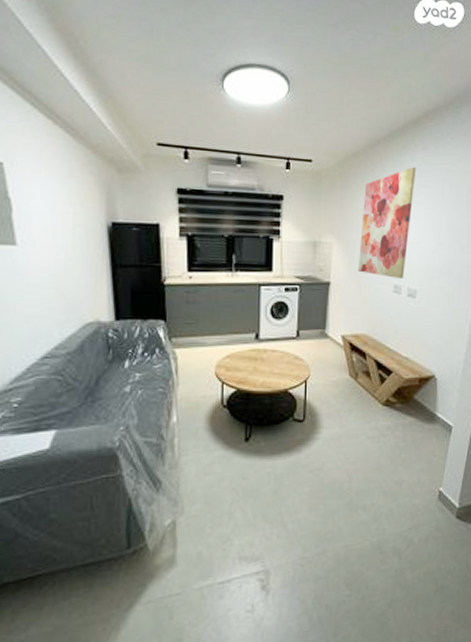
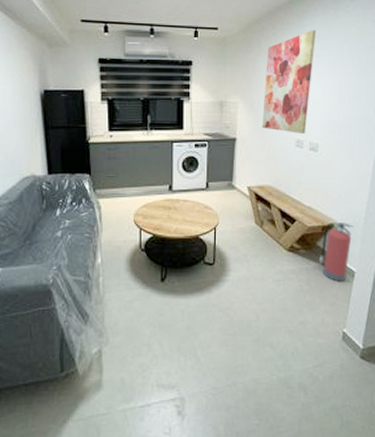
fire extinguisher: none [416,374,452,438] -> present [319,223,354,282]

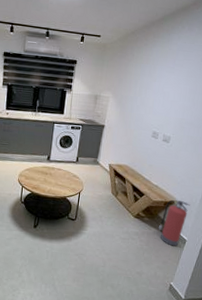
wall art: present [261,30,316,135] -> none [126,44,182,128]

